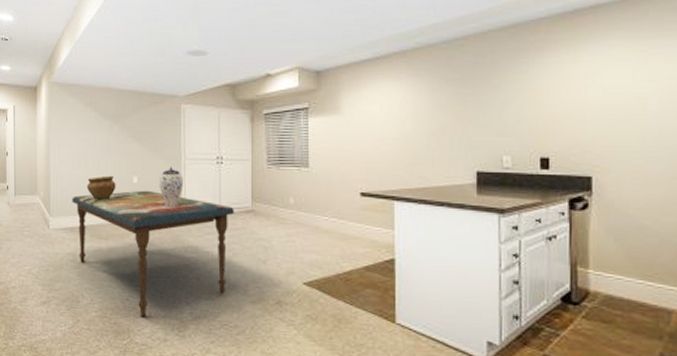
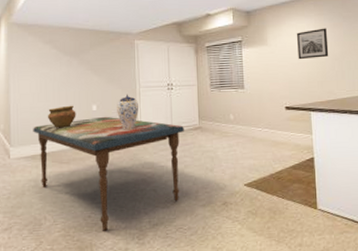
wall art: none [381,93,424,134] -> present [297,28,329,60]

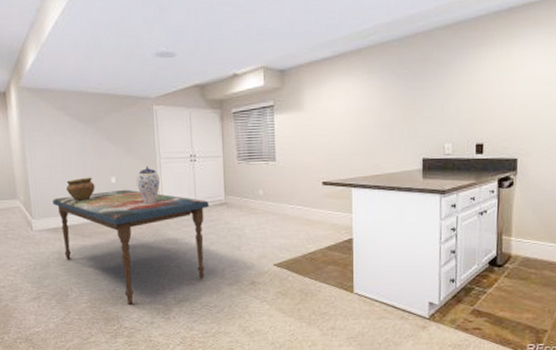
wall art: present [297,28,329,60] -> none [340,89,377,128]

